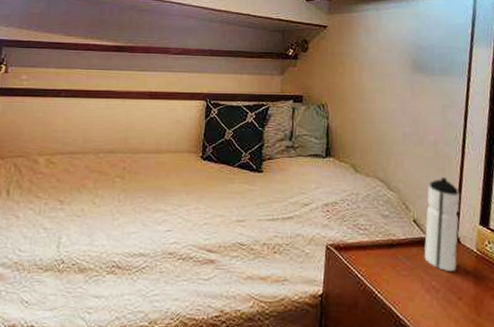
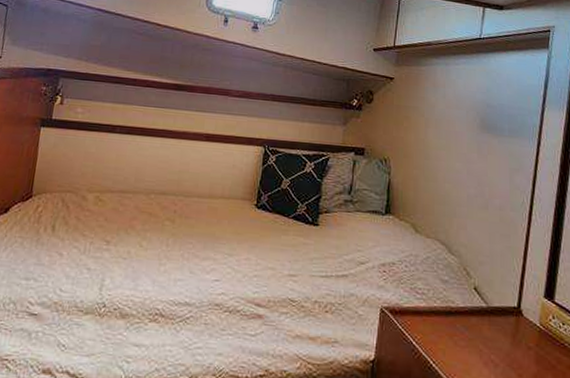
water bottle: present [424,177,460,271] -> none [483,244,525,345]

